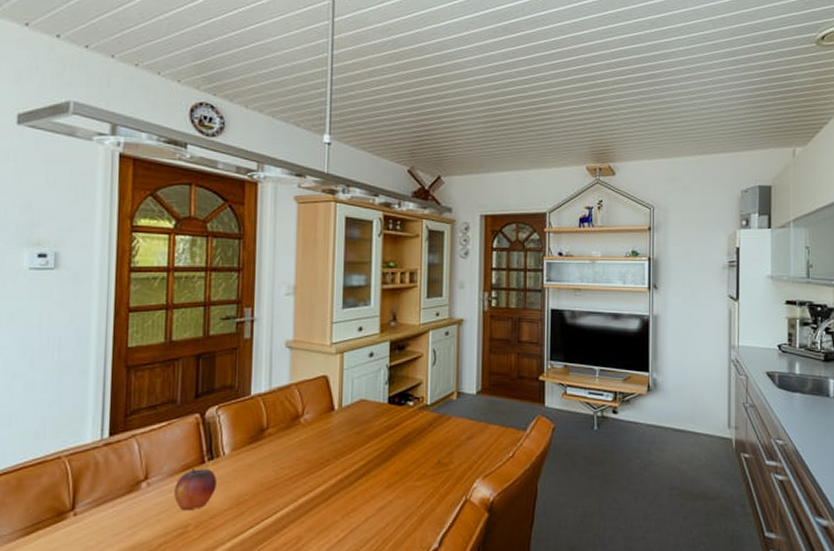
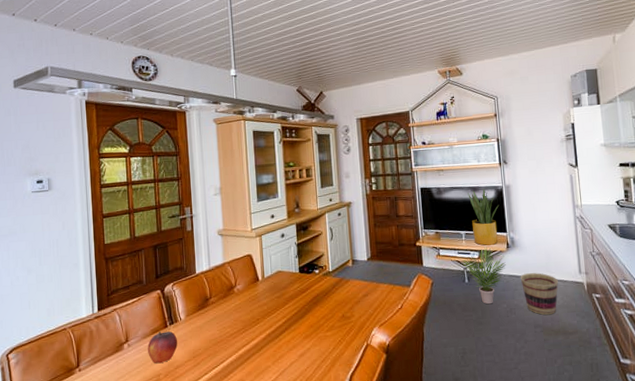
potted plant: none [592,387,644,459] -> present [462,246,506,305]
planter: none [607,317,642,386] -> present [467,189,499,246]
basket: none [659,424,703,476] -> present [520,273,558,316]

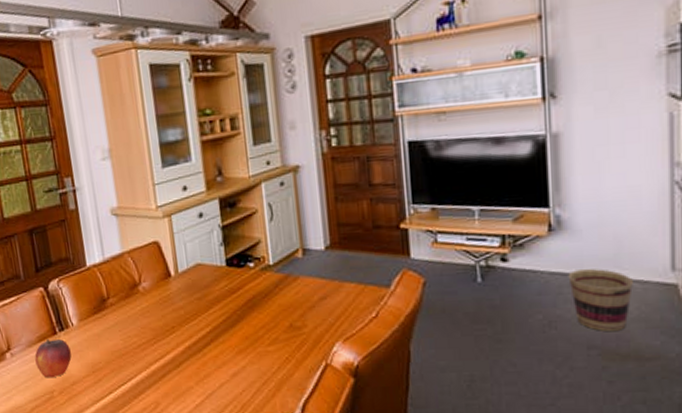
potted plant: present [462,246,506,305] -> none [472,229,545,315]
planter: present [467,189,499,246] -> none [486,140,538,228]

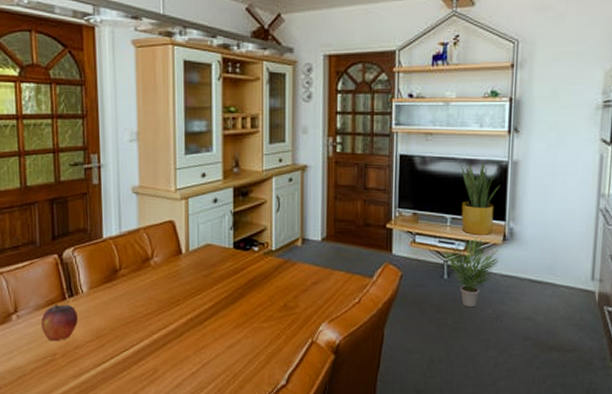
potted plant: none [472,229,545,315] -> present [442,236,499,308]
planter: none [486,140,538,228] -> present [461,163,500,235]
basket: present [568,269,633,332] -> none [514,274,563,327]

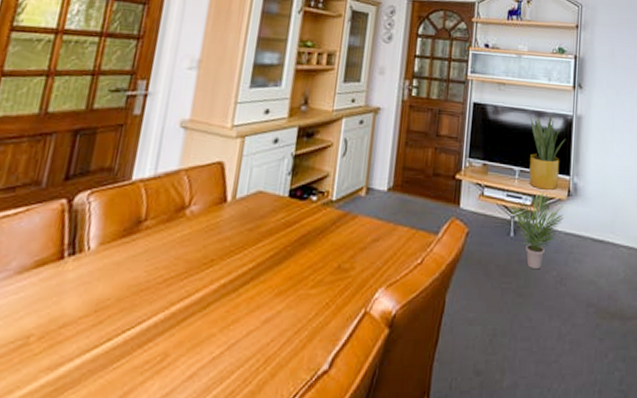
fruit: present [41,303,79,341] -> none [18,264,76,318]

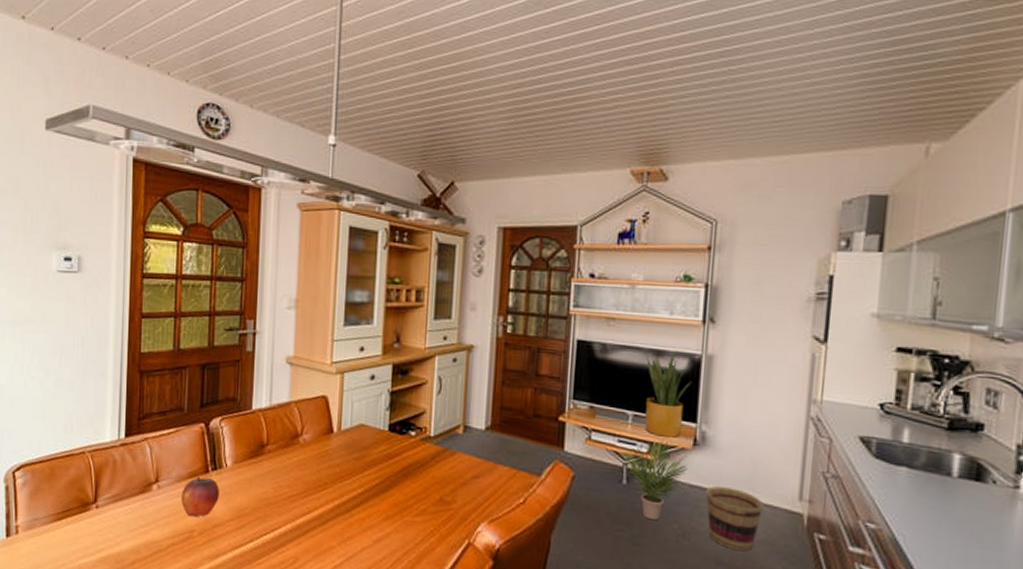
fruit: none [18,264,76,318] -> present [181,476,220,517]
basket: none [578,233,622,292] -> present [705,486,764,552]

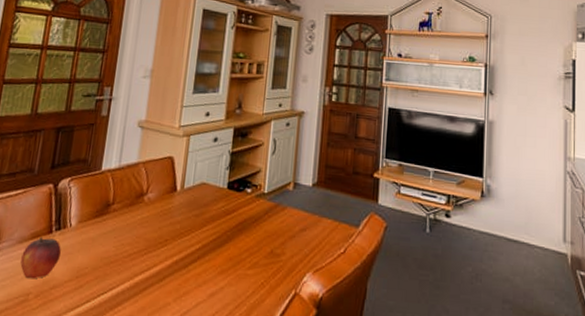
potted plant: present [622,438,688,521] -> none [425,191,477,265]
planter: present [645,354,691,438] -> none [443,120,477,191]
basket: present [705,486,764,552] -> none [492,232,537,290]

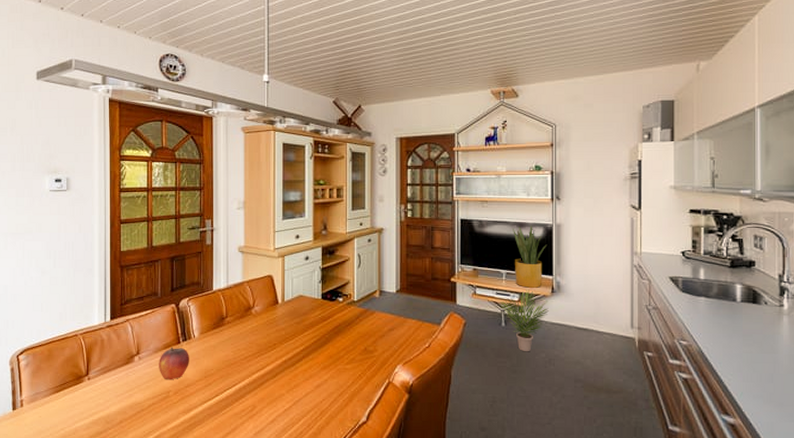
potted plant: none [425,191,477,265] -> present [500,289,549,352]
planter: none [443,120,477,191] -> present [513,225,546,288]

